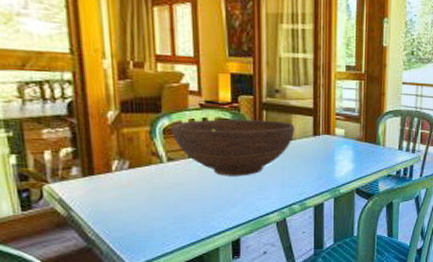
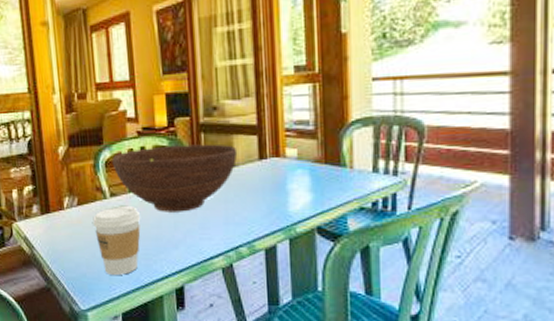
coffee cup: none [146,171,199,232] -> present [93,207,141,275]

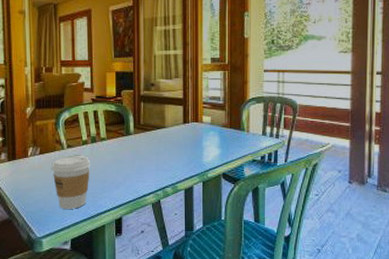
fruit bowl: present [112,144,238,212] -> none [70,110,168,161]

